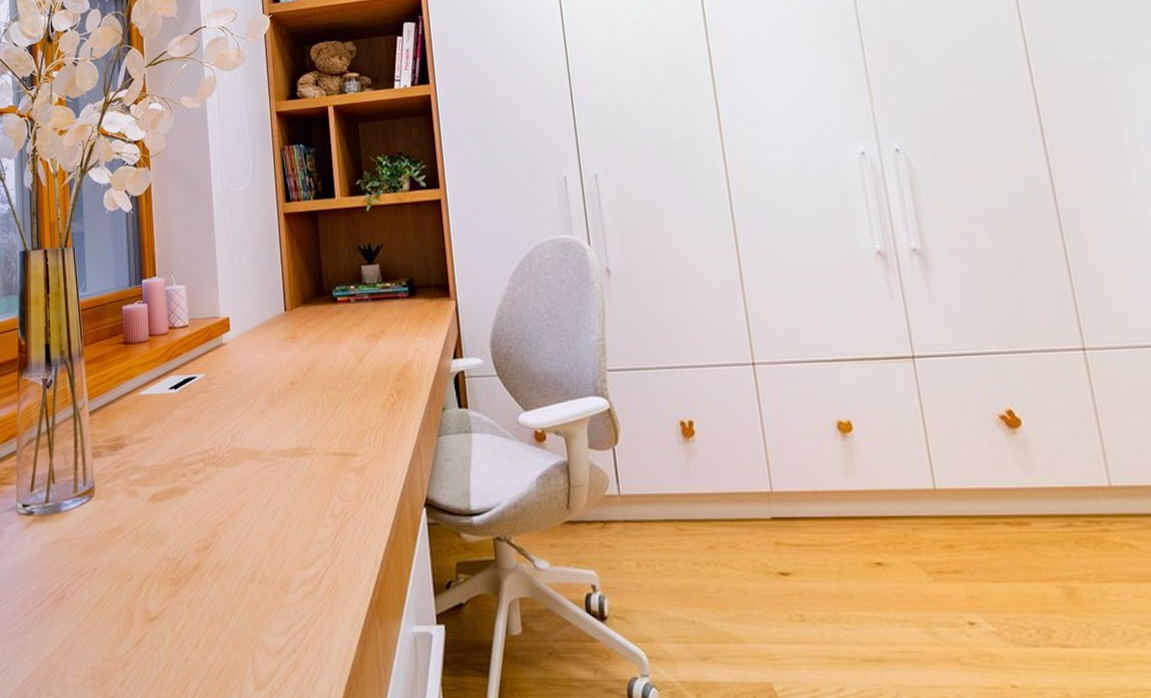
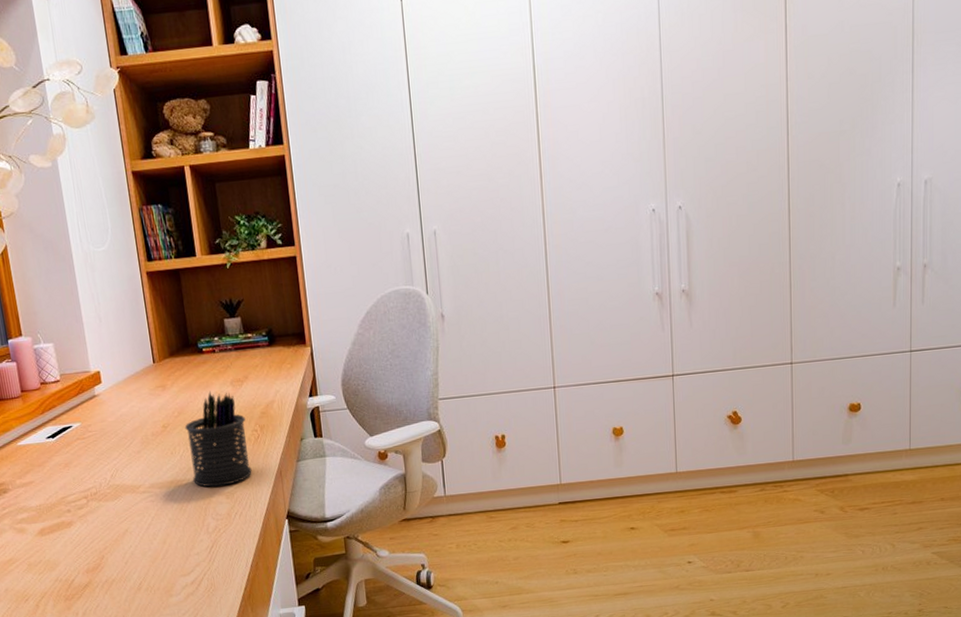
pen holder: none [314,346,386,460] -> present [185,391,252,487]

